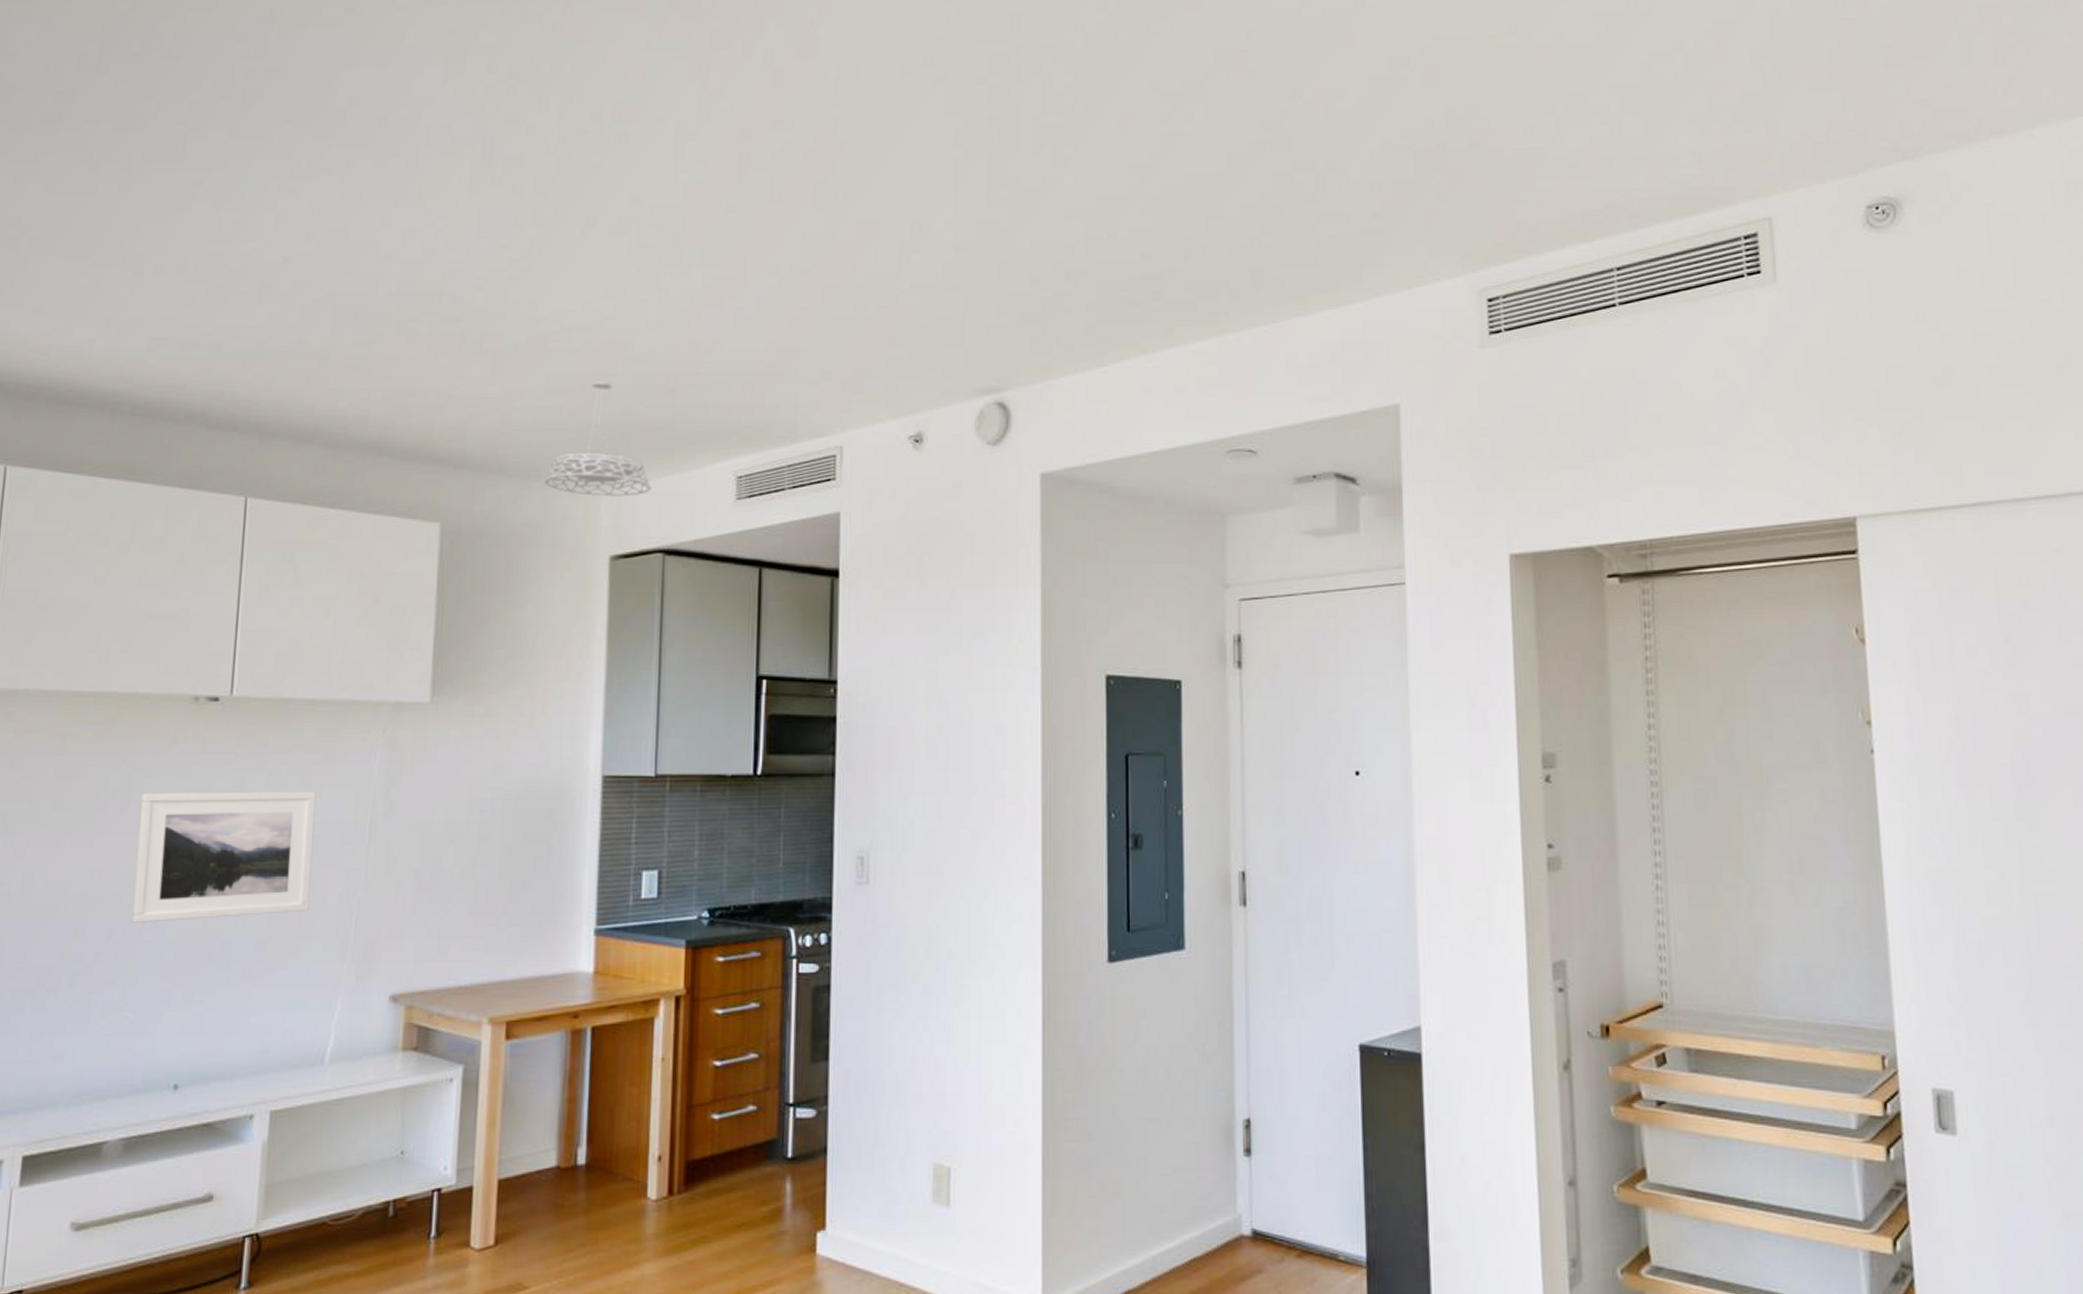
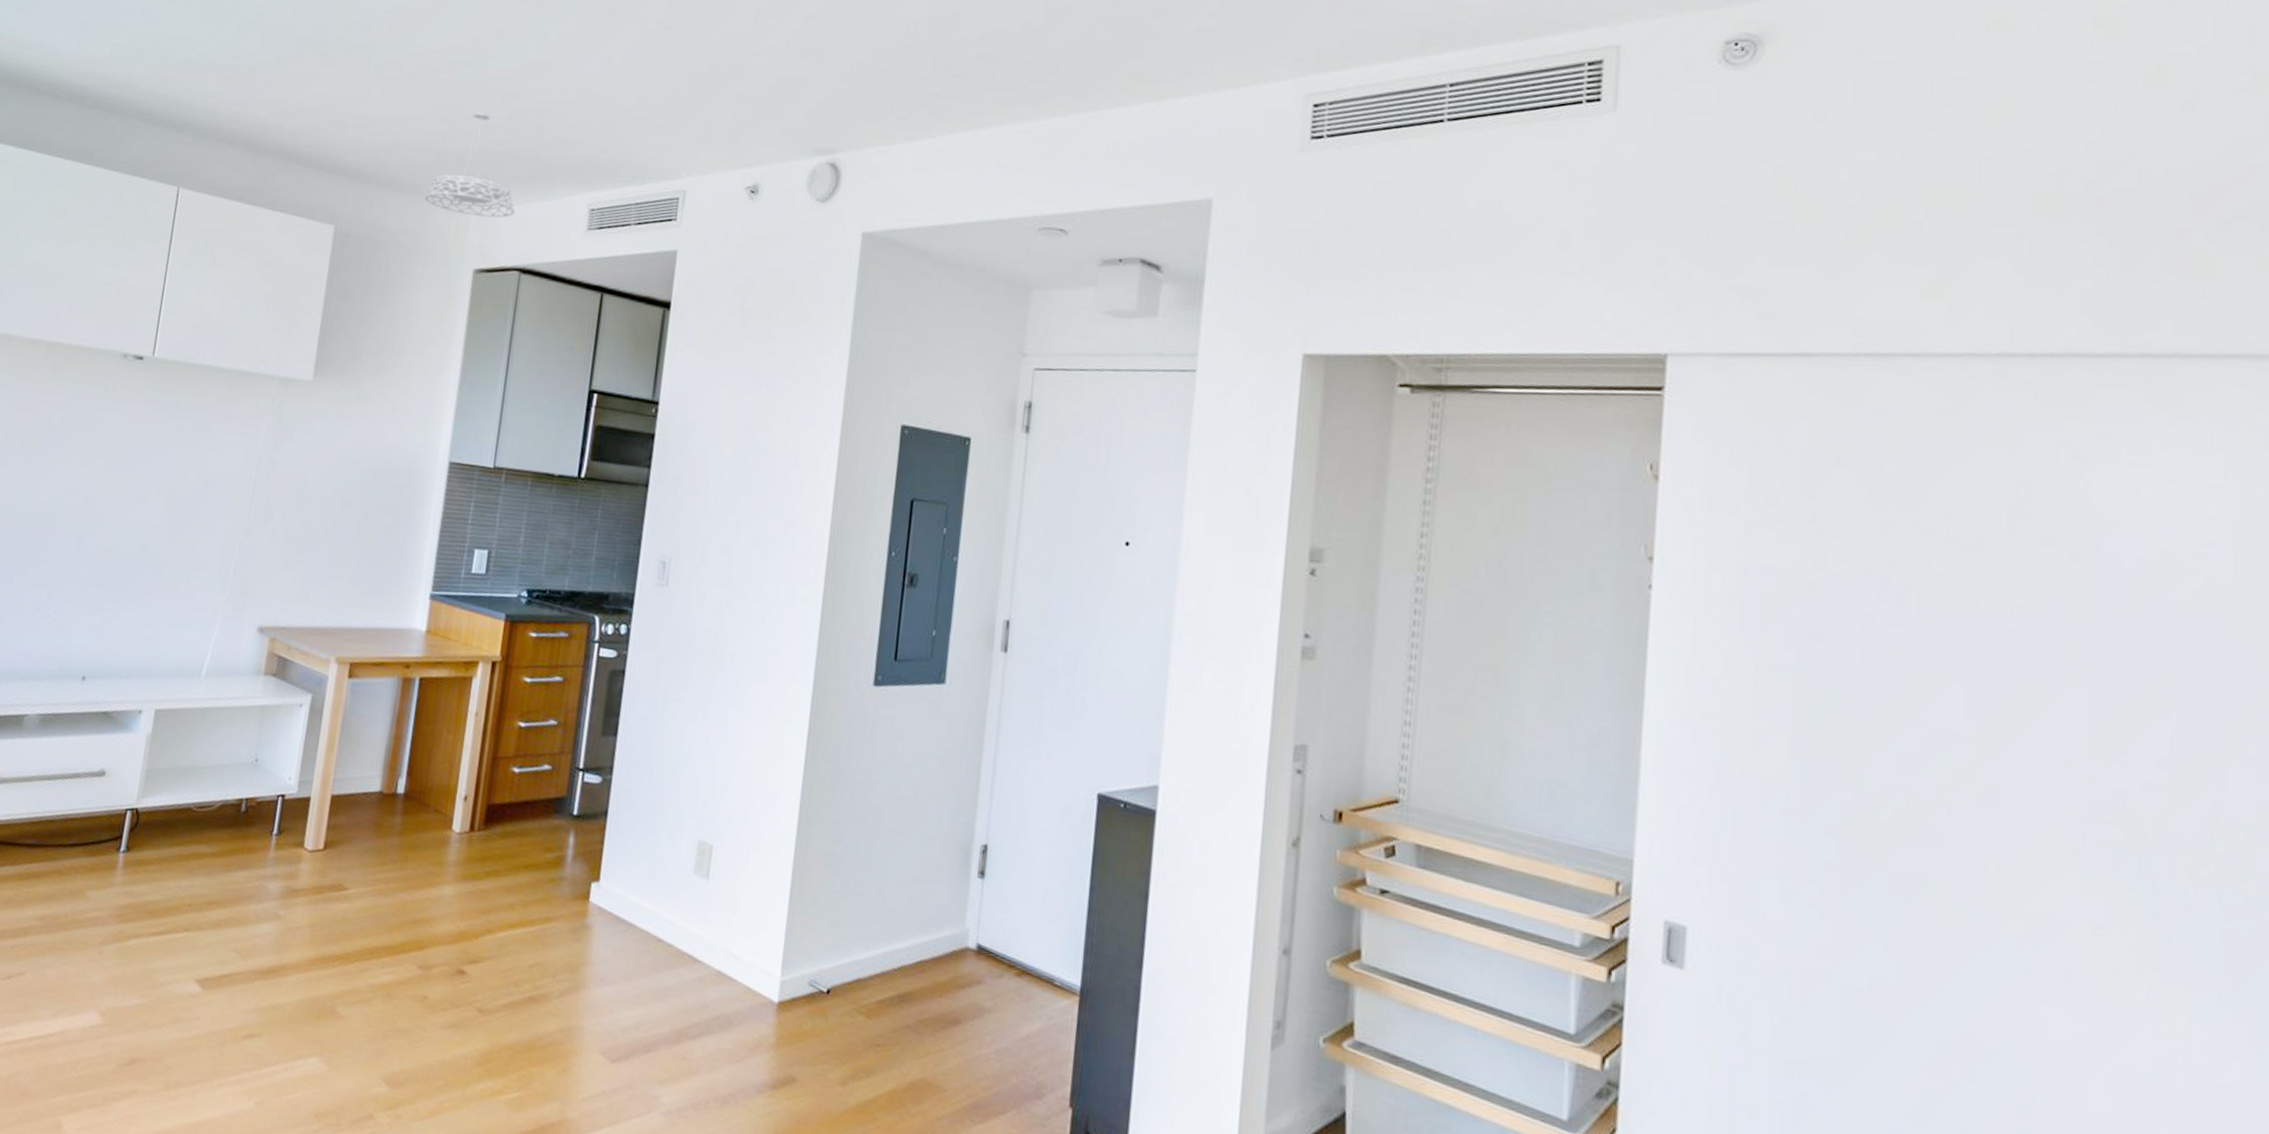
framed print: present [130,792,317,923] -> none [59,431,214,547]

